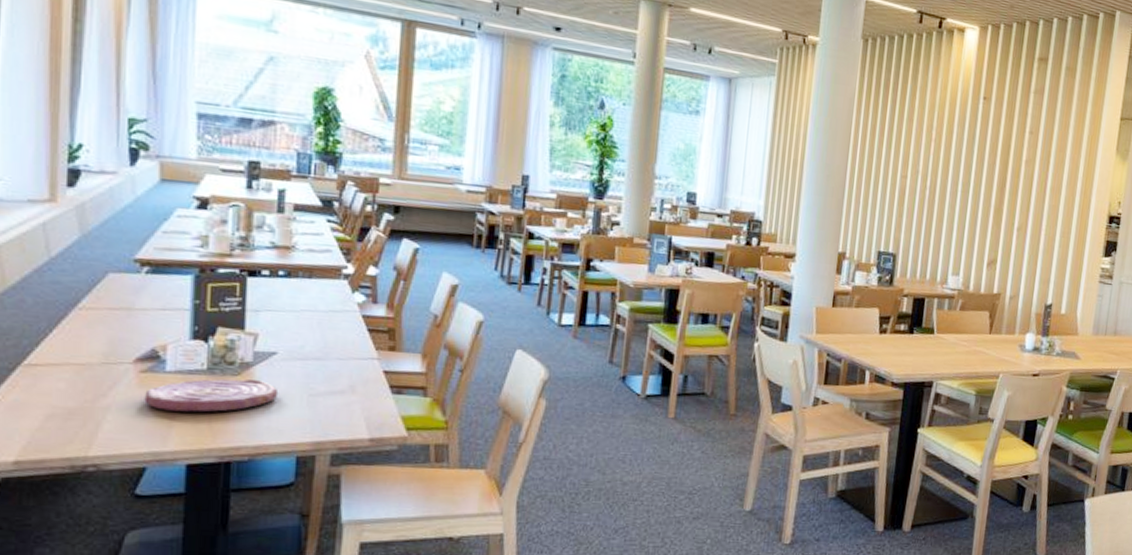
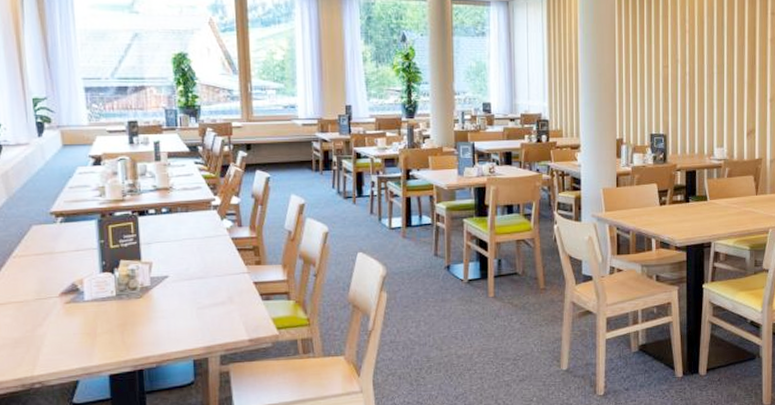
plate: present [144,378,279,413] -> none [71,300,174,333]

